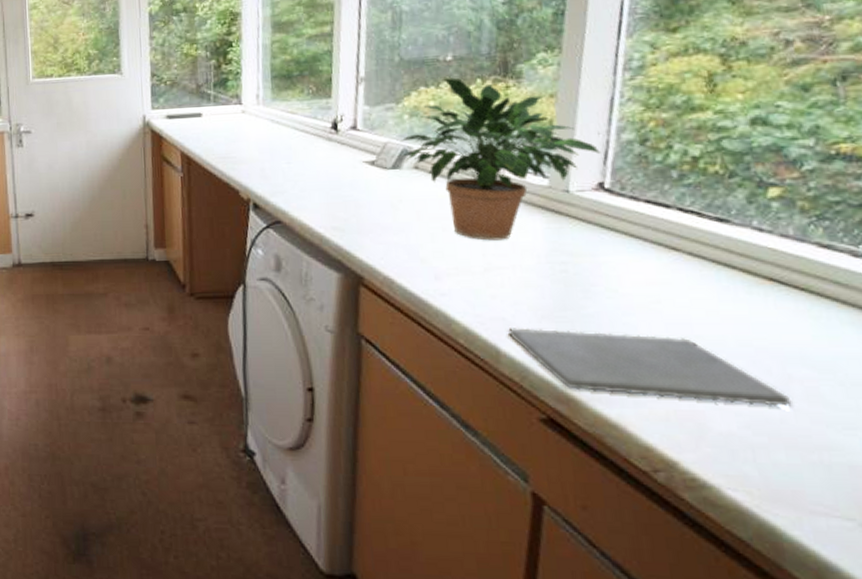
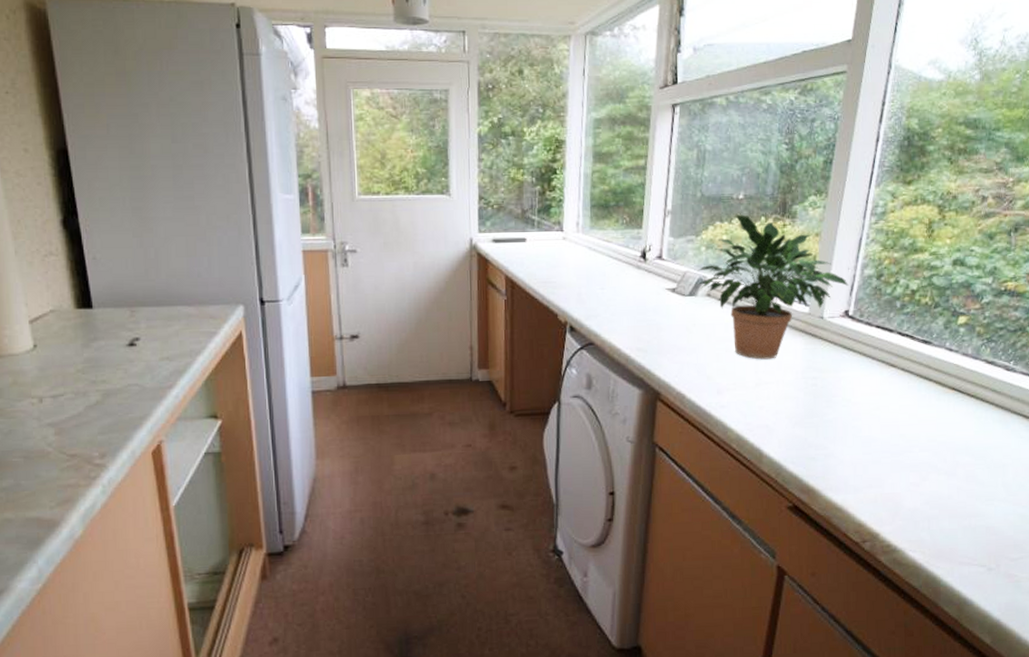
notepad: present [508,328,793,407] -> none [770,432,957,487]

